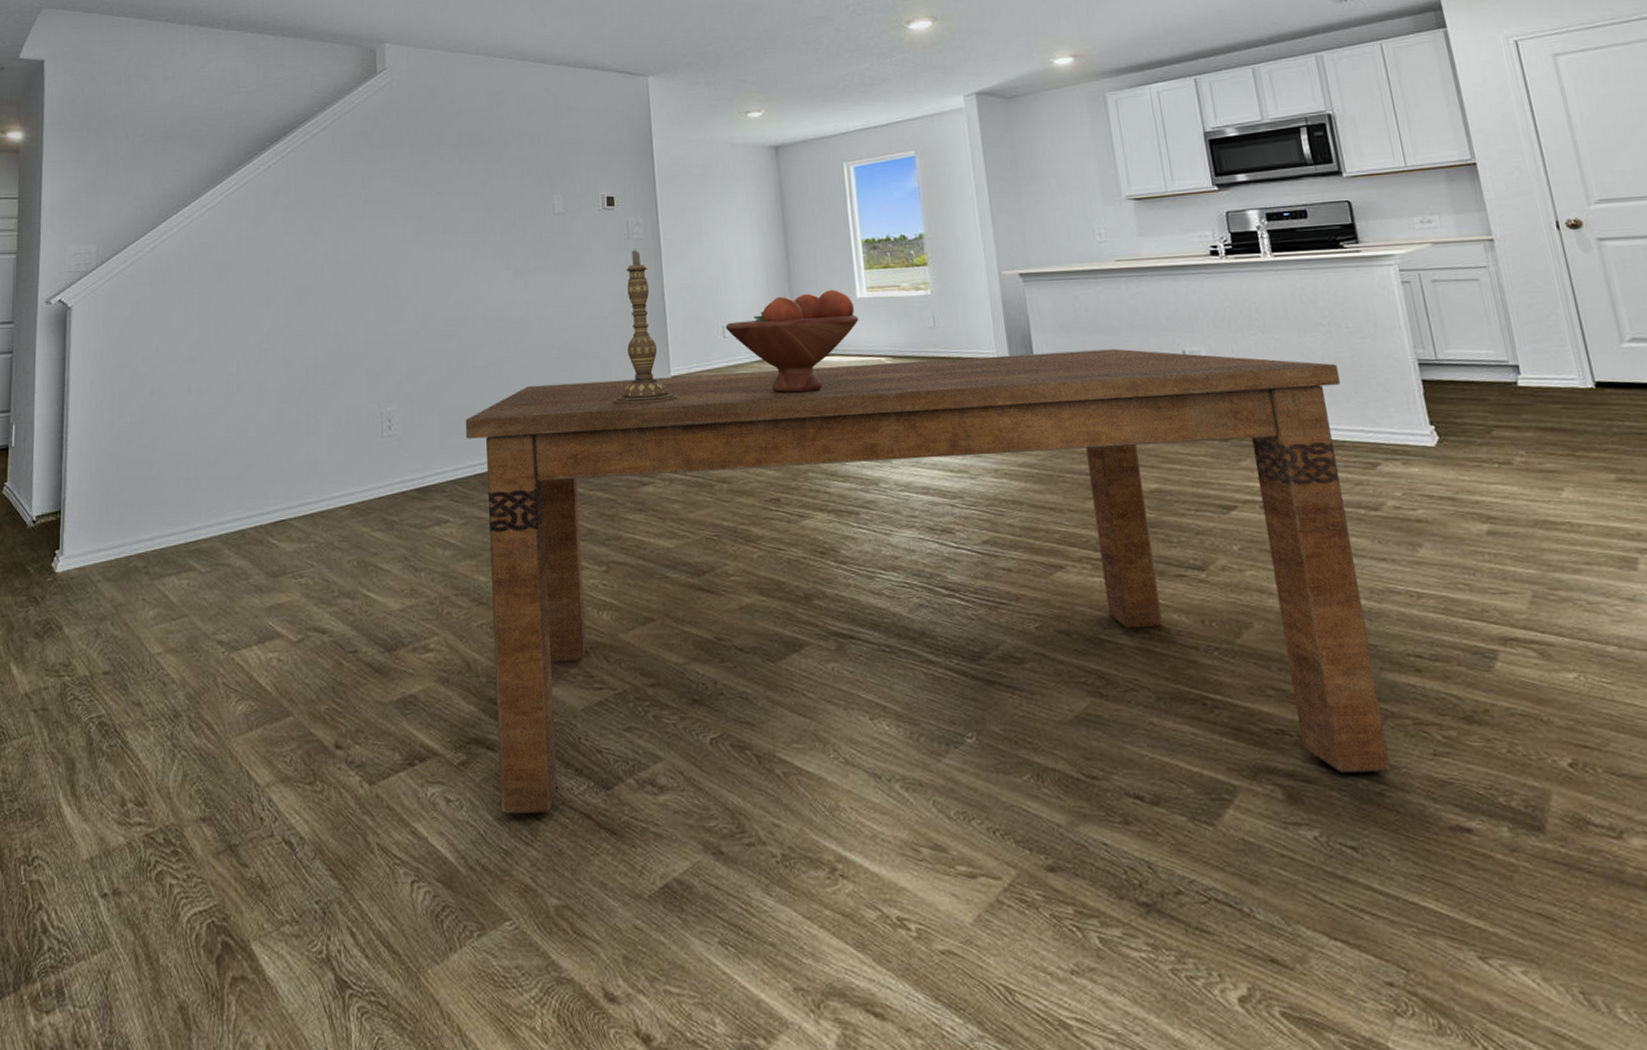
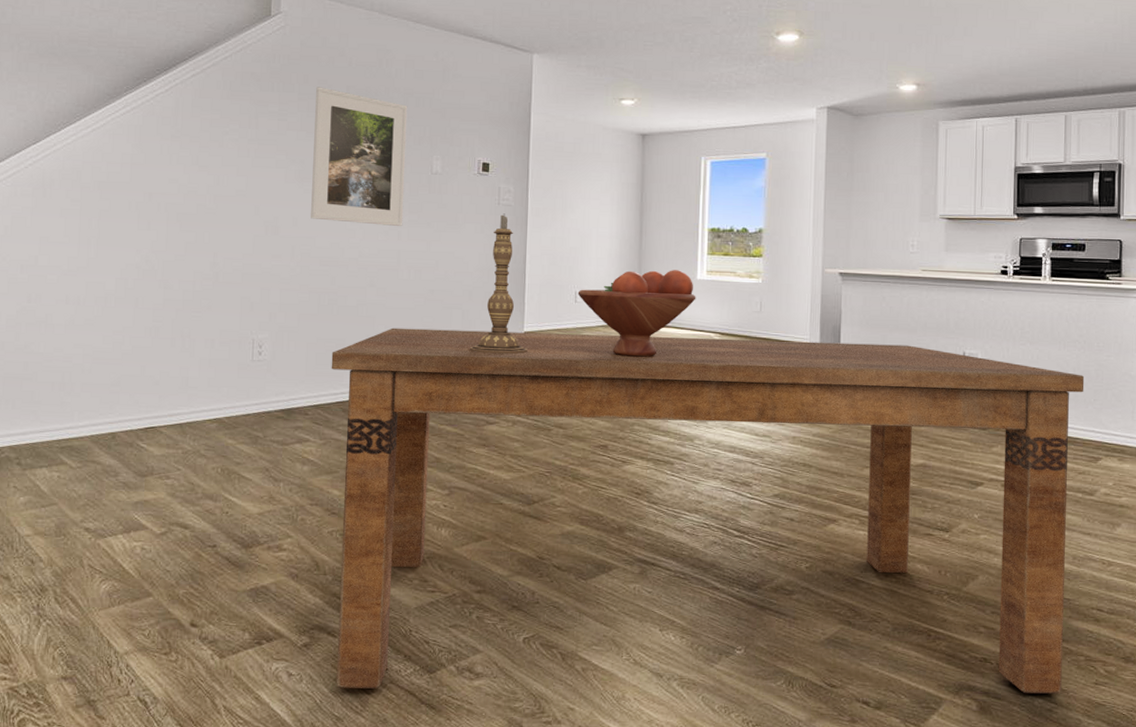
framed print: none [427,138,529,277] -> present [311,87,408,227]

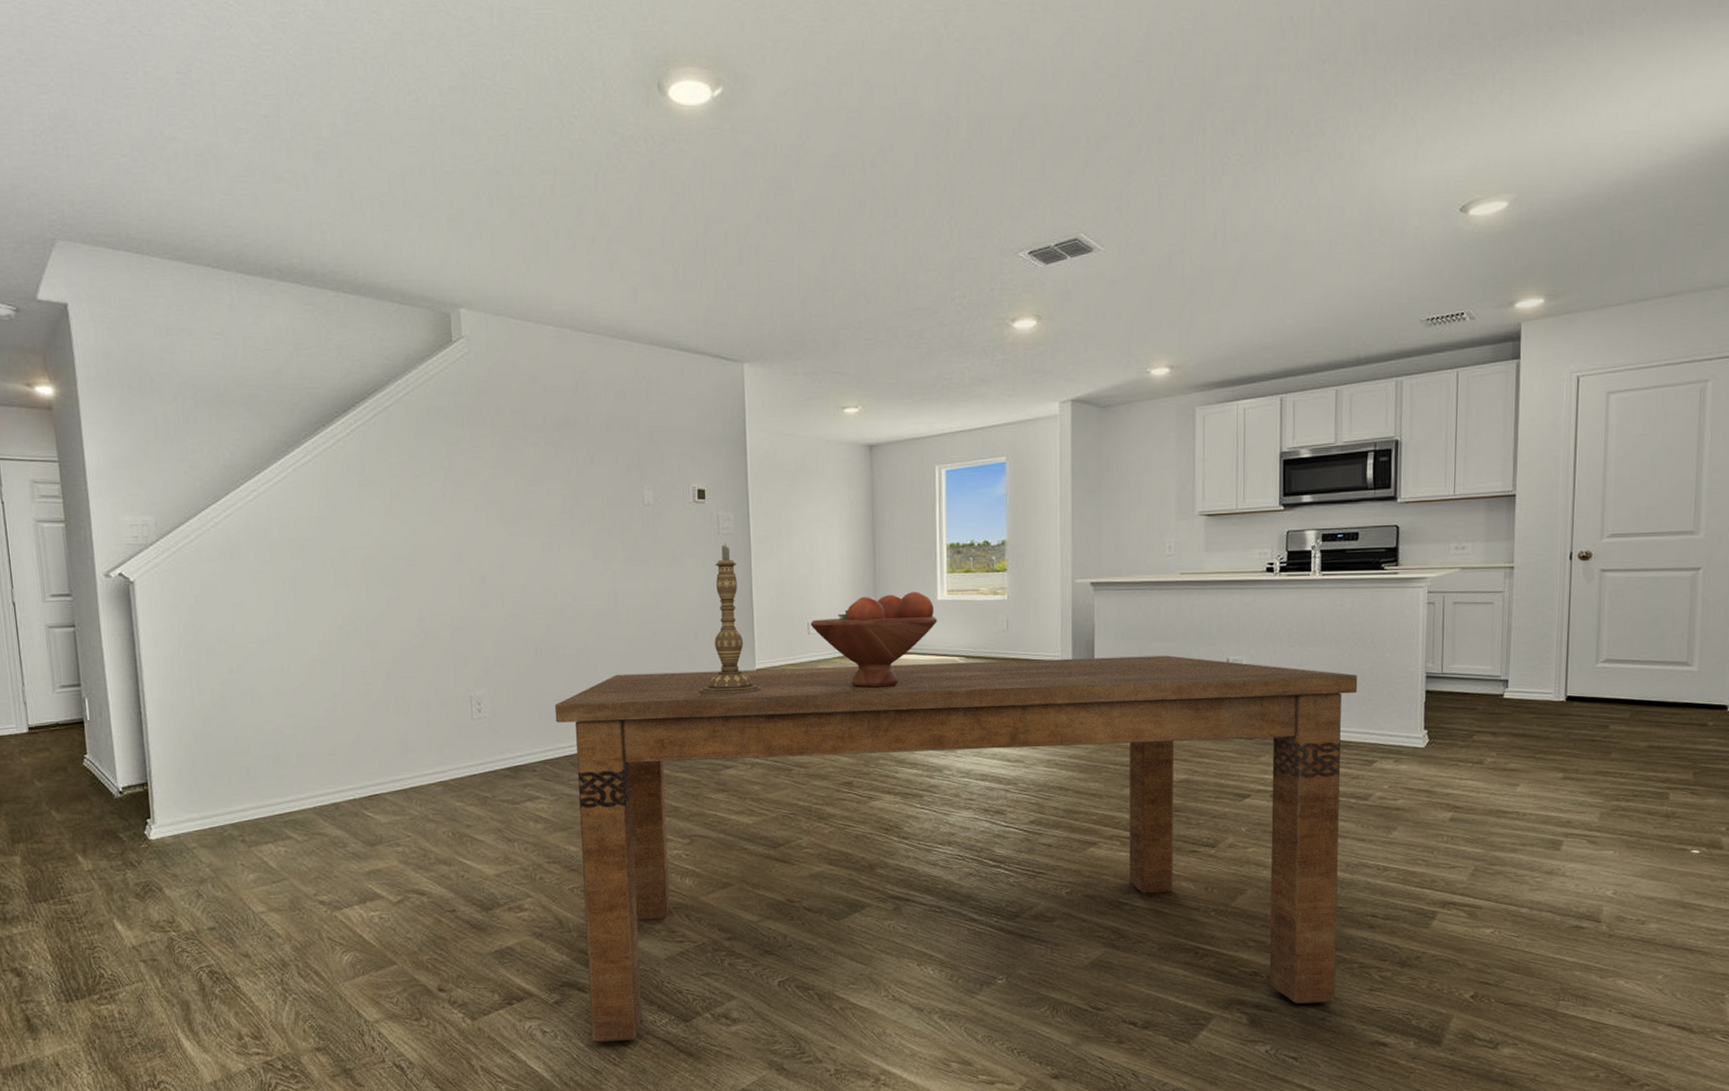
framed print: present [311,87,408,227] -> none [510,418,618,566]

